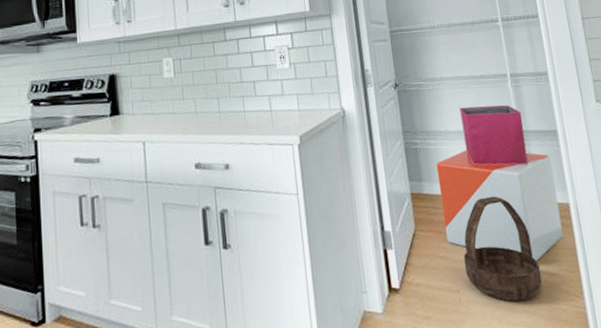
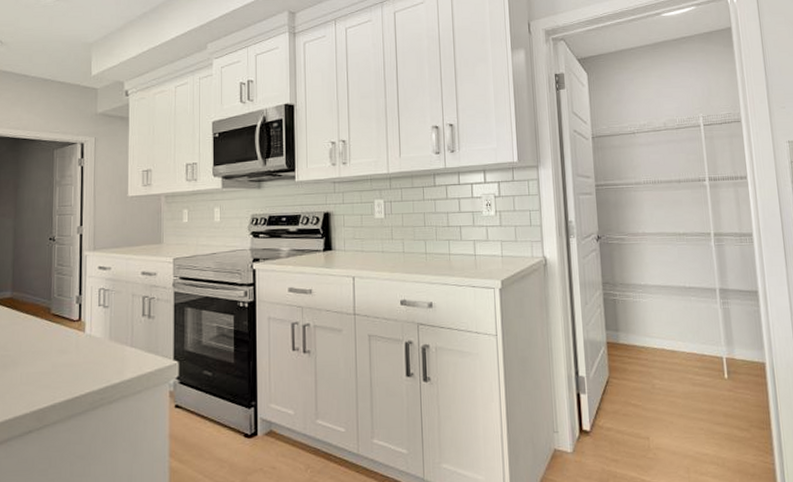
stool: present [436,150,564,262] -> none [633,304,757,416]
storage bin: present [459,104,529,166] -> none [660,262,727,323]
basket: present [464,196,542,302] -> none [655,350,732,453]

